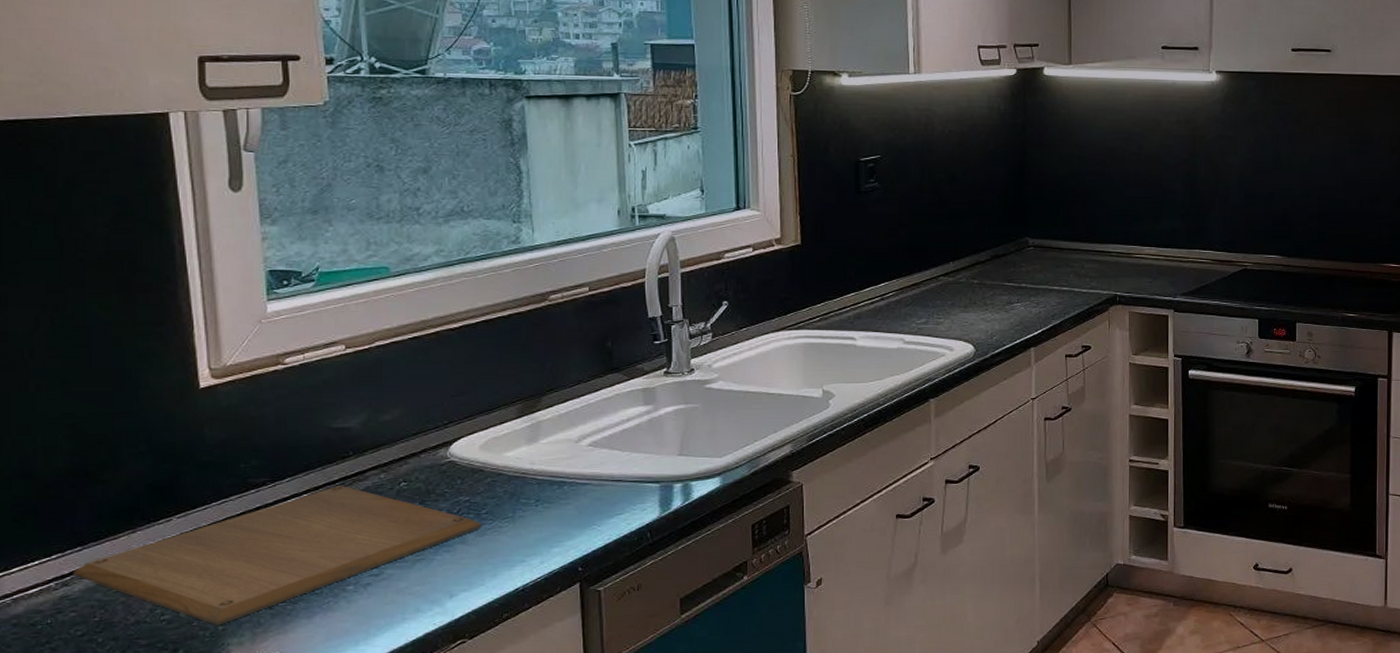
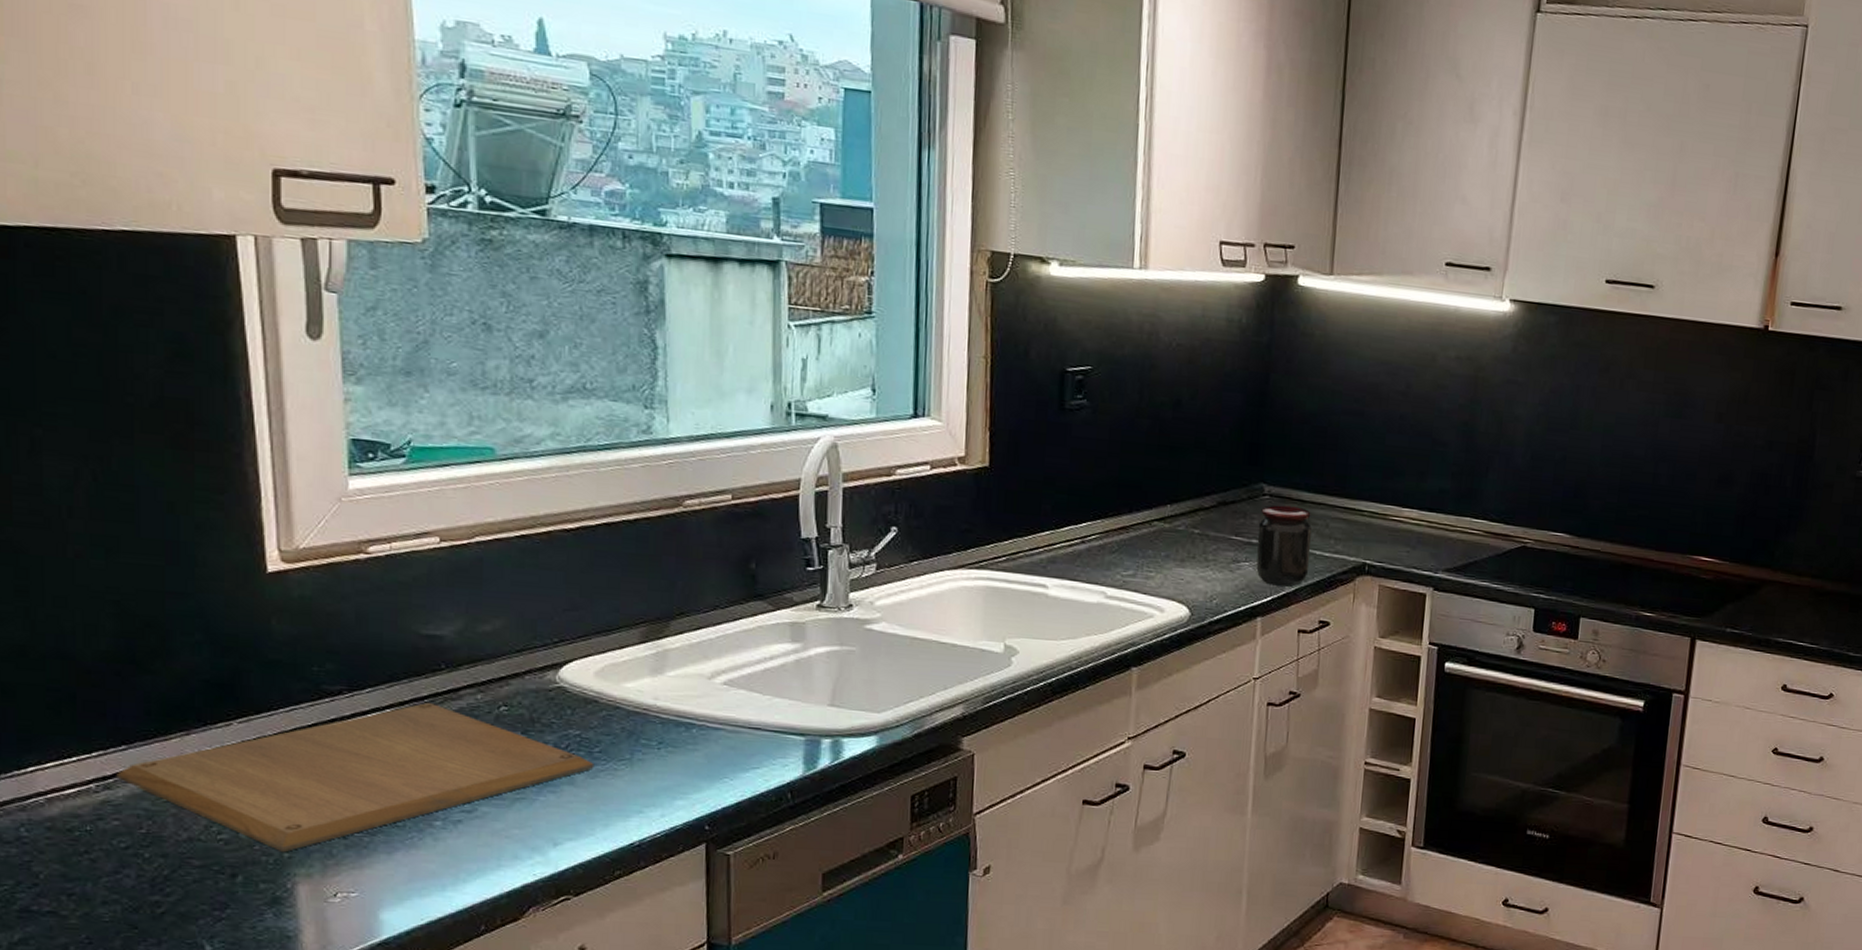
jar: none [1026,254,1071,320] -> present [1256,505,1312,587]

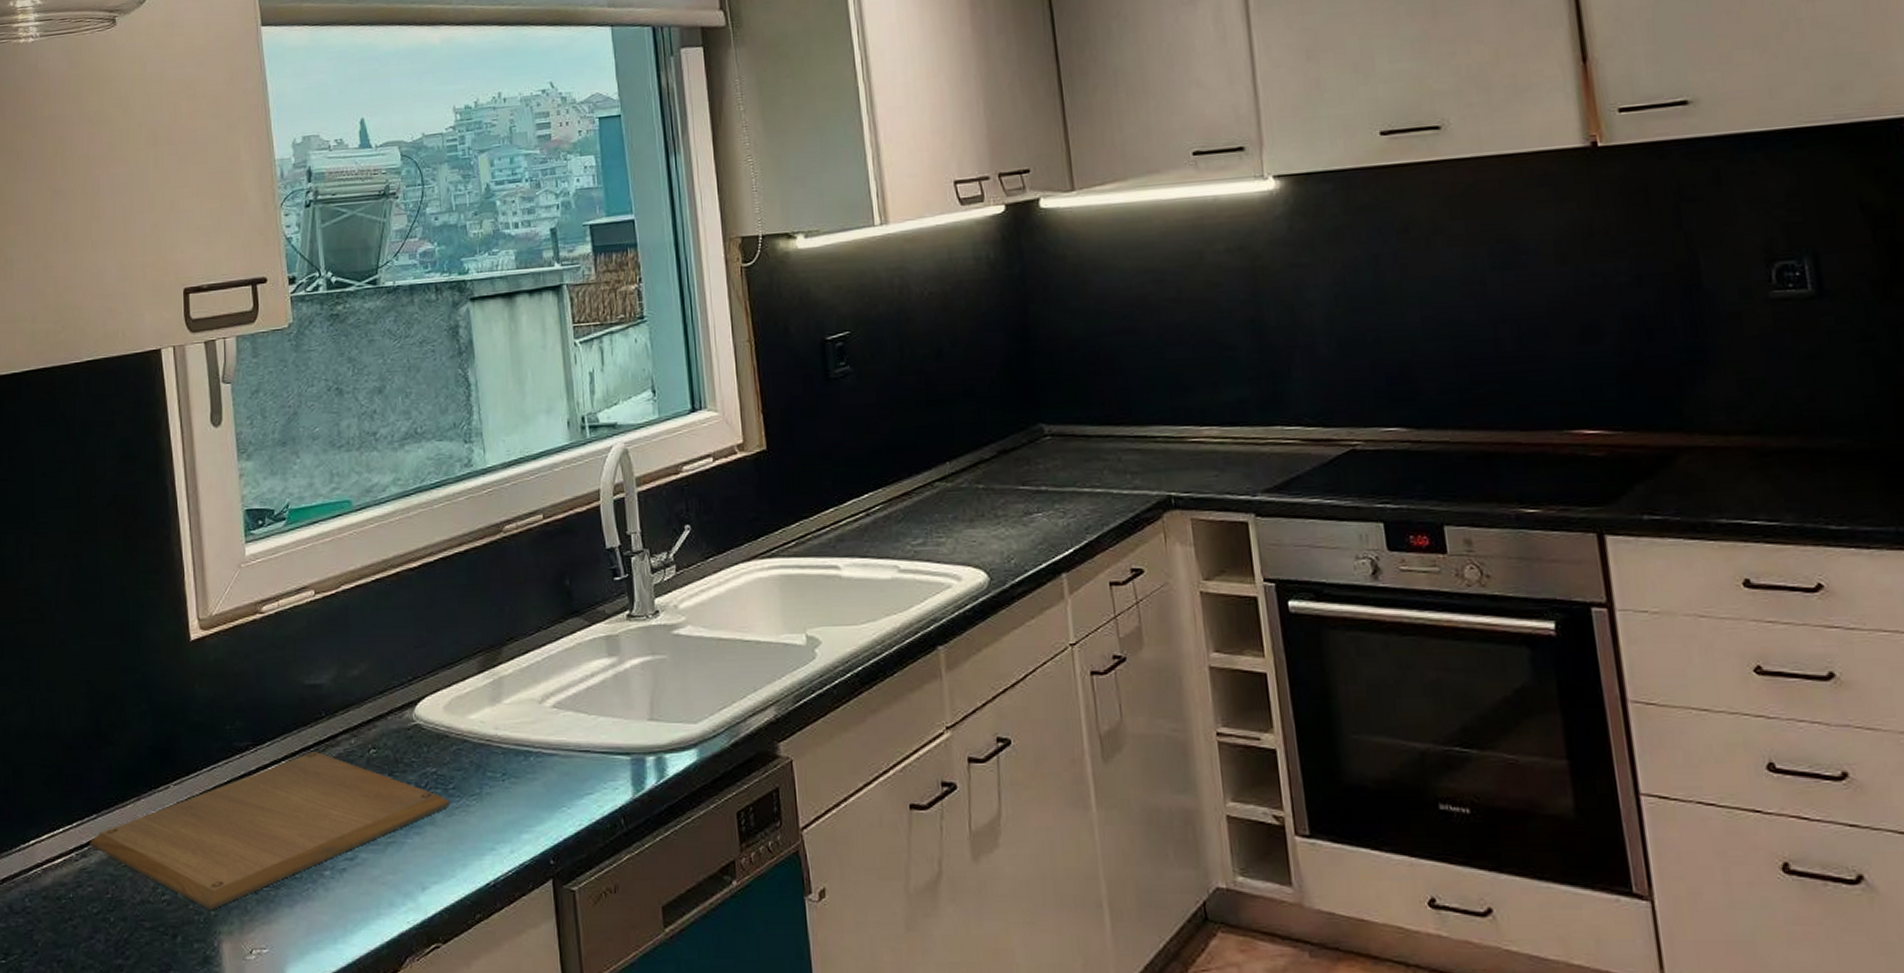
jar: present [1256,505,1312,587] -> none [1044,443,1109,535]

